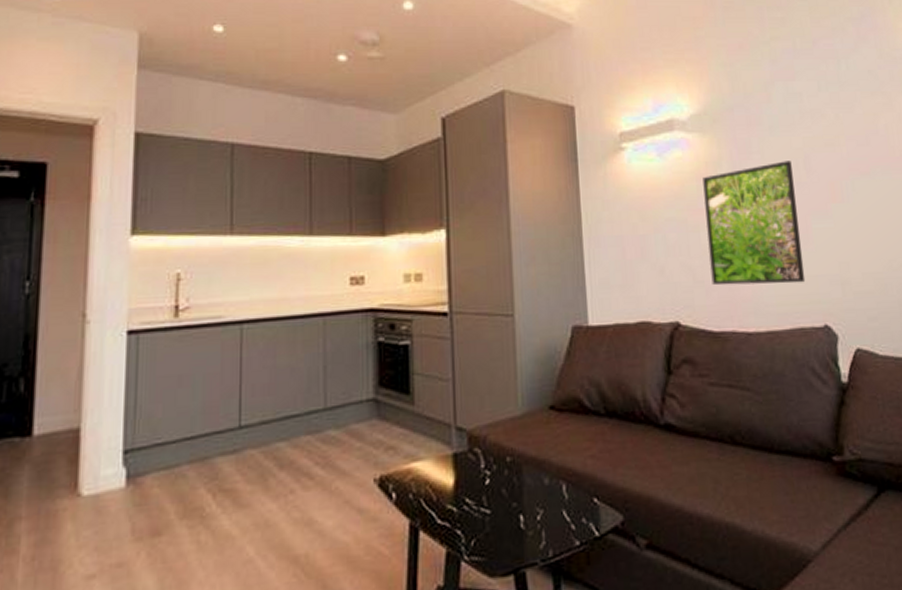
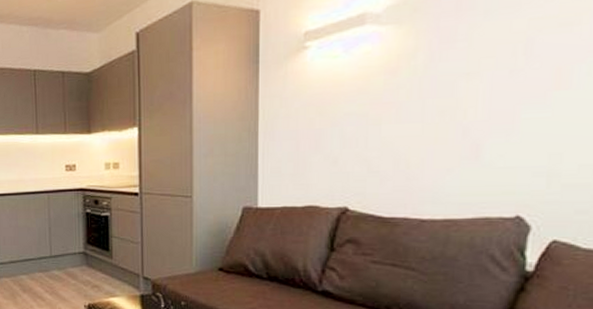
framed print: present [702,161,806,286] -> none [388,46,507,176]

